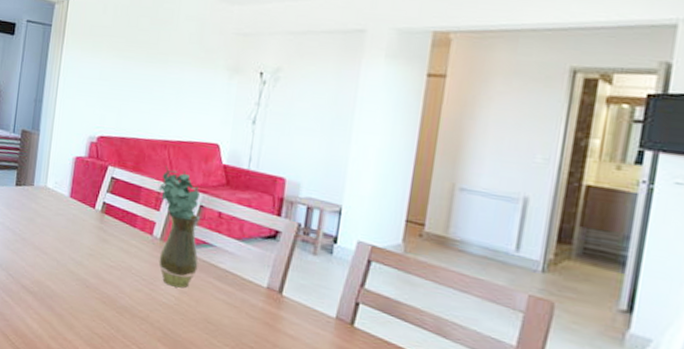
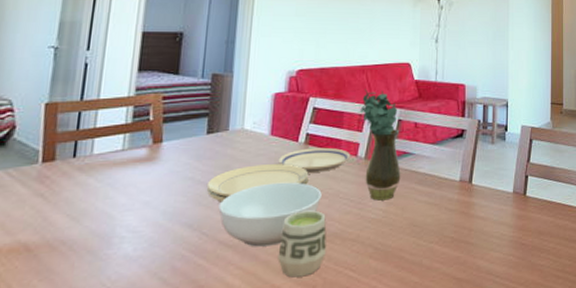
plate: none [13,222,103,253] -> present [206,164,309,203]
bowl: none [22,242,115,302] -> present [218,182,322,247]
cup: none [70,276,117,340] -> present [277,210,327,278]
plate: none [76,216,145,244] -> present [278,147,350,173]

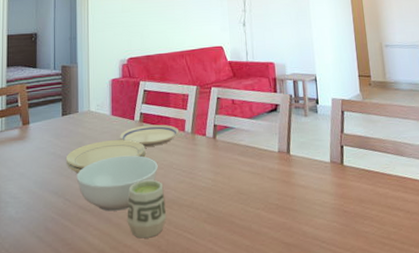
vase: present [360,89,401,201] -> none [183,72,225,171]

